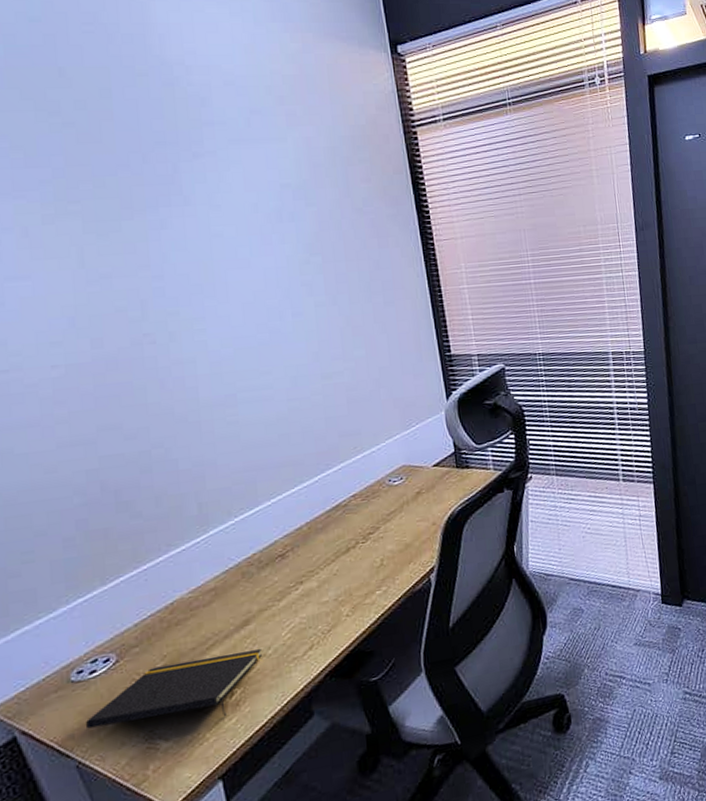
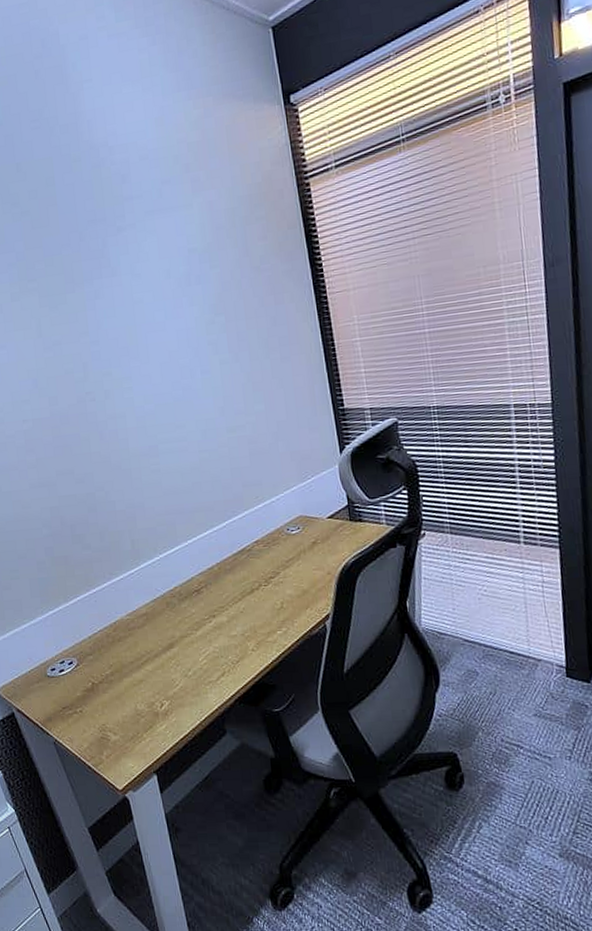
notepad: present [85,649,262,729] -> none [58,669,184,723]

